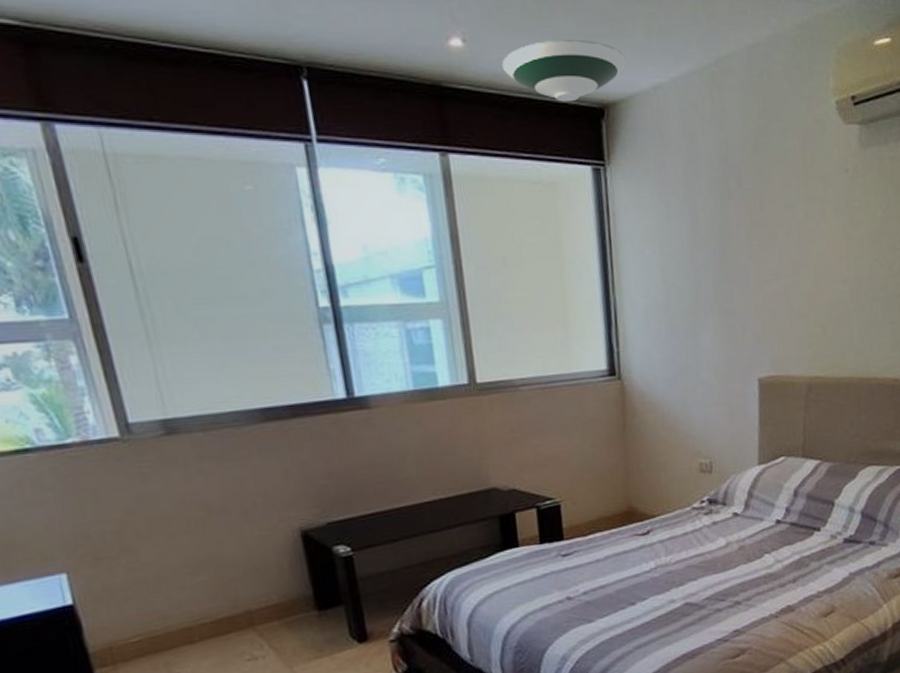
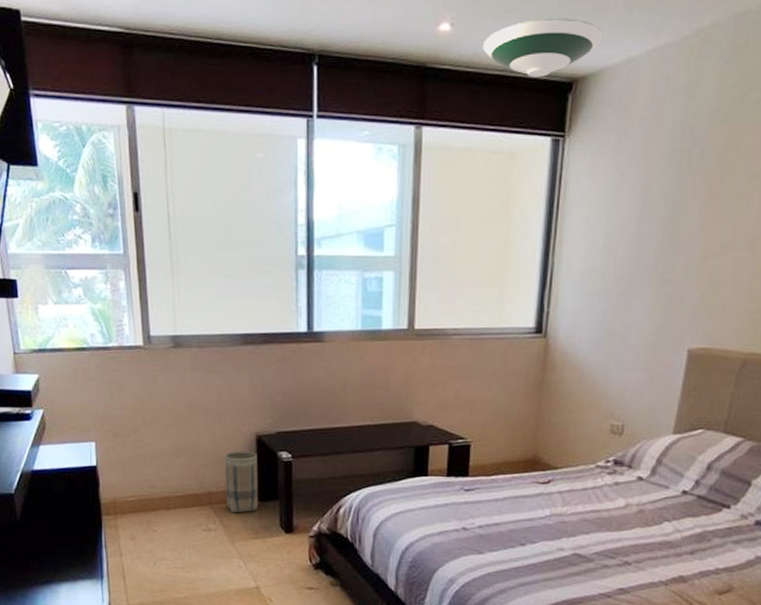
basket: none [262,551,317,632] -> present [225,451,258,513]

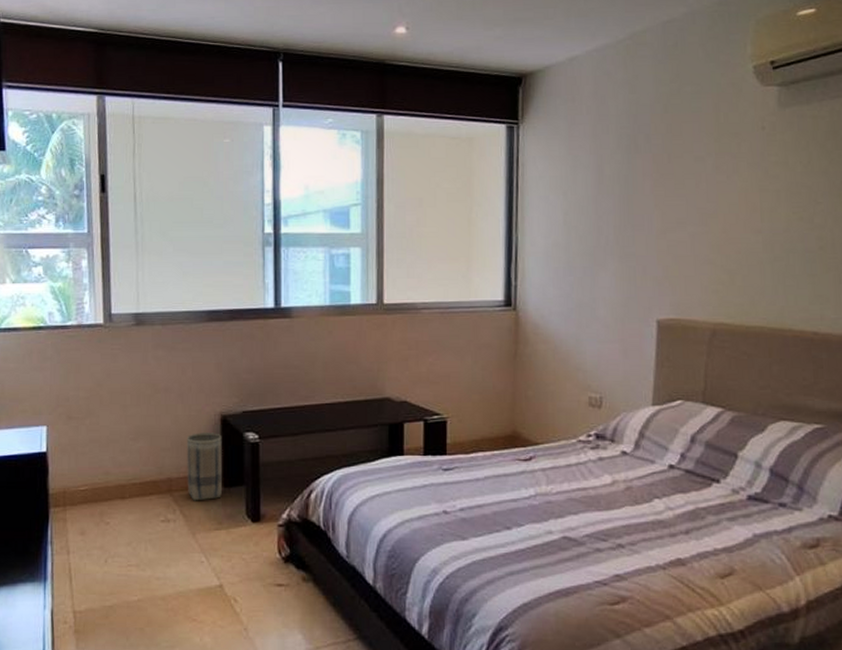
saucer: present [483,18,604,78] -> none [437,24,547,73]

